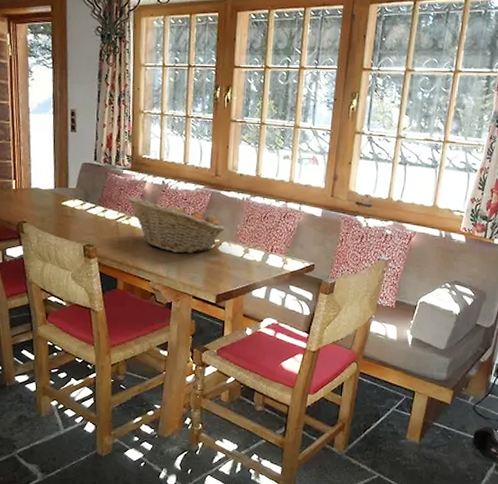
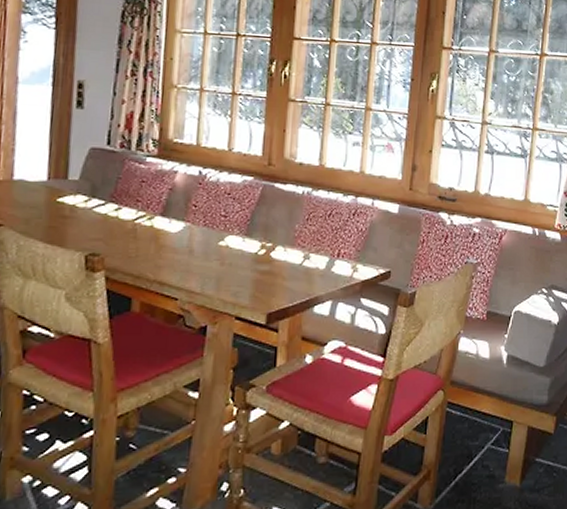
fruit basket: present [127,197,225,254] -> none [150,191,279,262]

